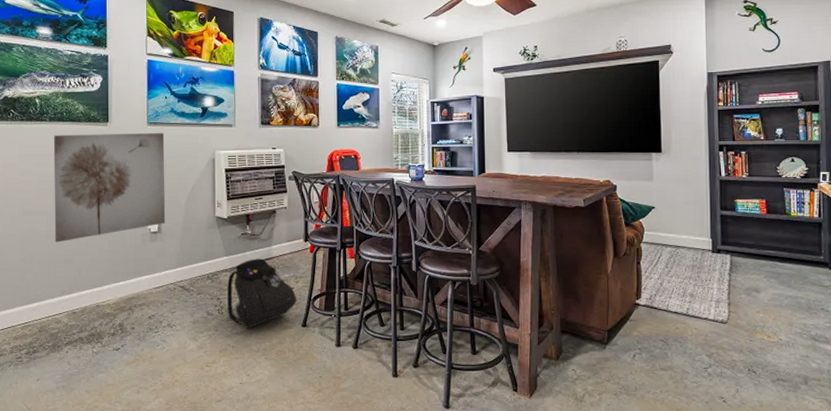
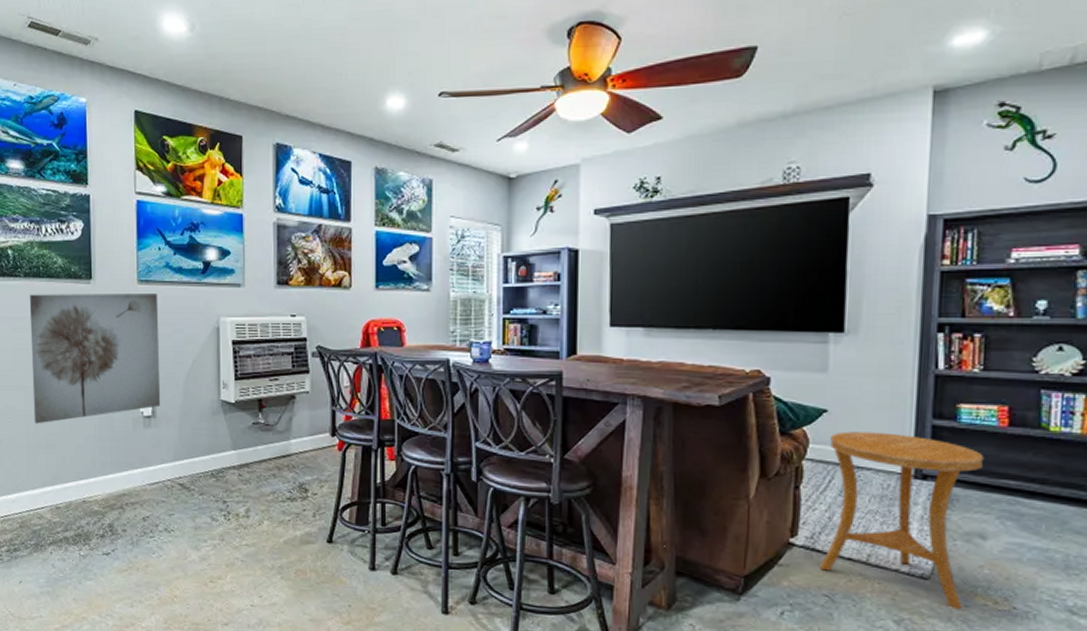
backpack: present [227,258,297,328] -> none [235,455,321,540]
side table: none [656,221,754,344] -> present [819,431,985,610]

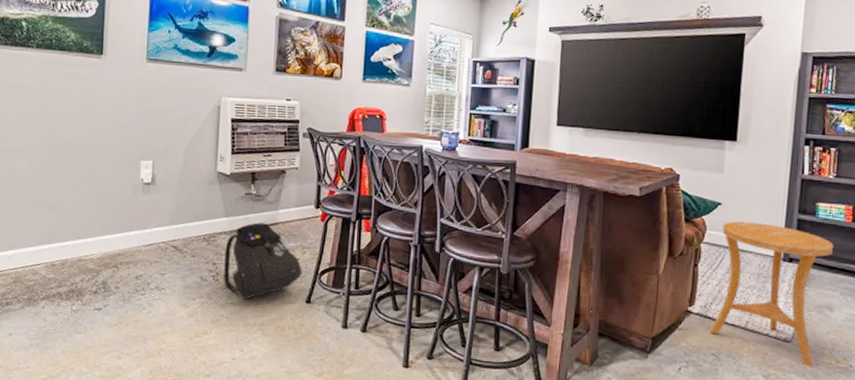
wall art: present [29,294,161,424] -> none [36,64,165,186]
backpack: none [235,455,321,540] -> present [223,222,302,299]

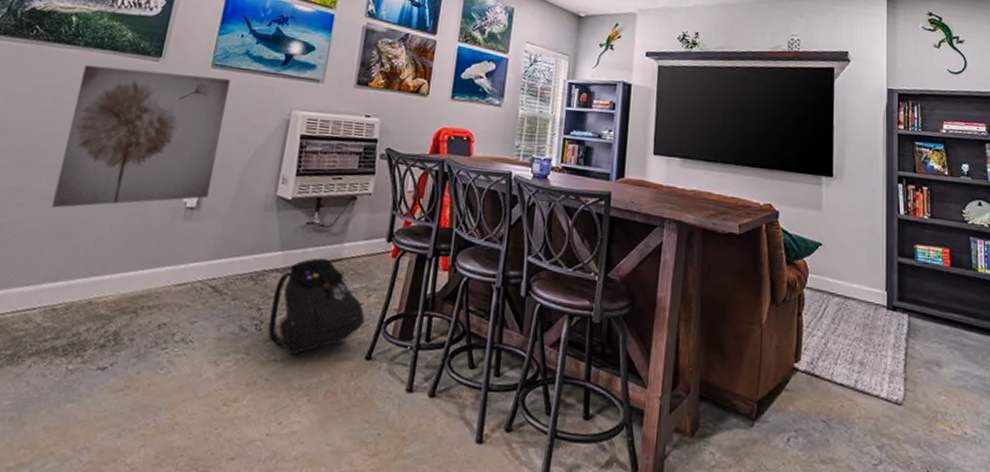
wall art: none [36,64,165,186] -> present [51,64,231,208]
side table: present [710,221,834,367] -> none [818,264,936,435]

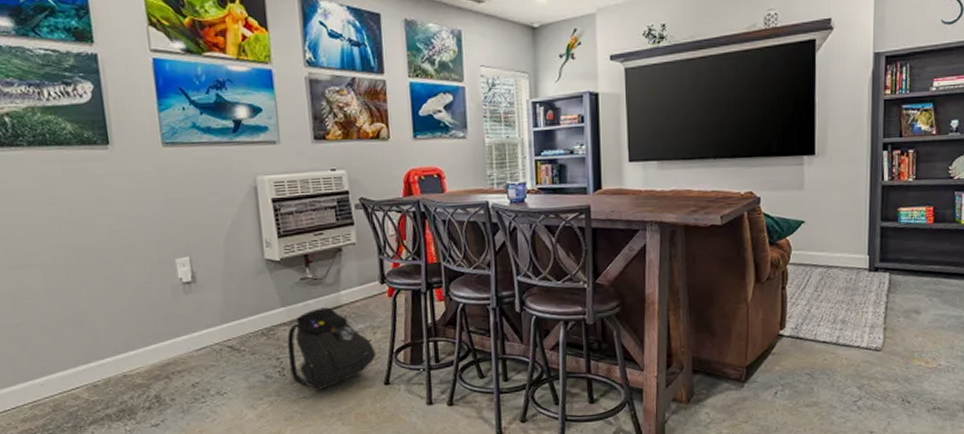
wall art: present [51,64,231,208] -> none [36,156,201,302]

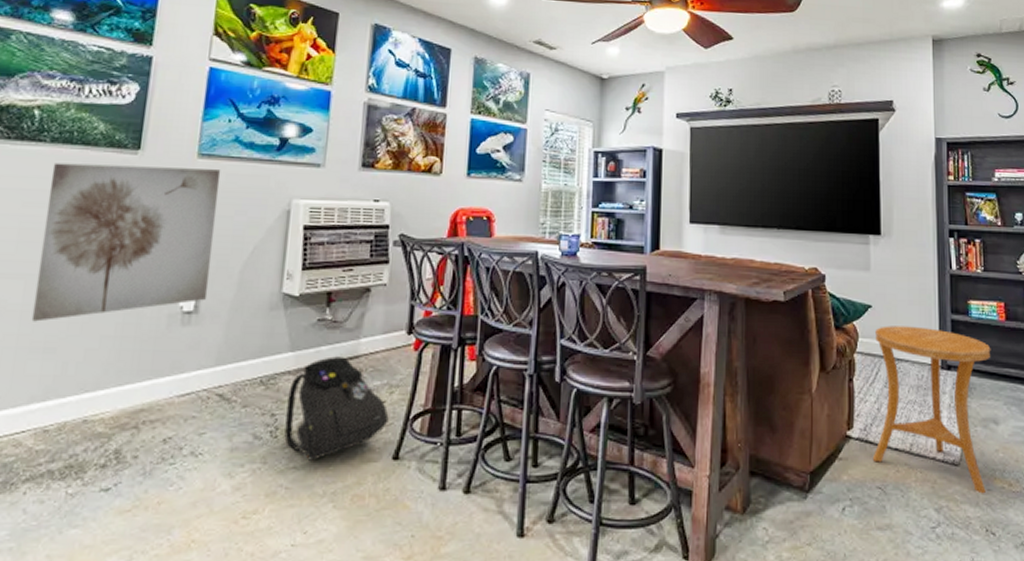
wall art: none [36,156,201,302] -> present [31,163,221,322]
side table: none [802,236,918,372] -> present [872,326,991,494]

